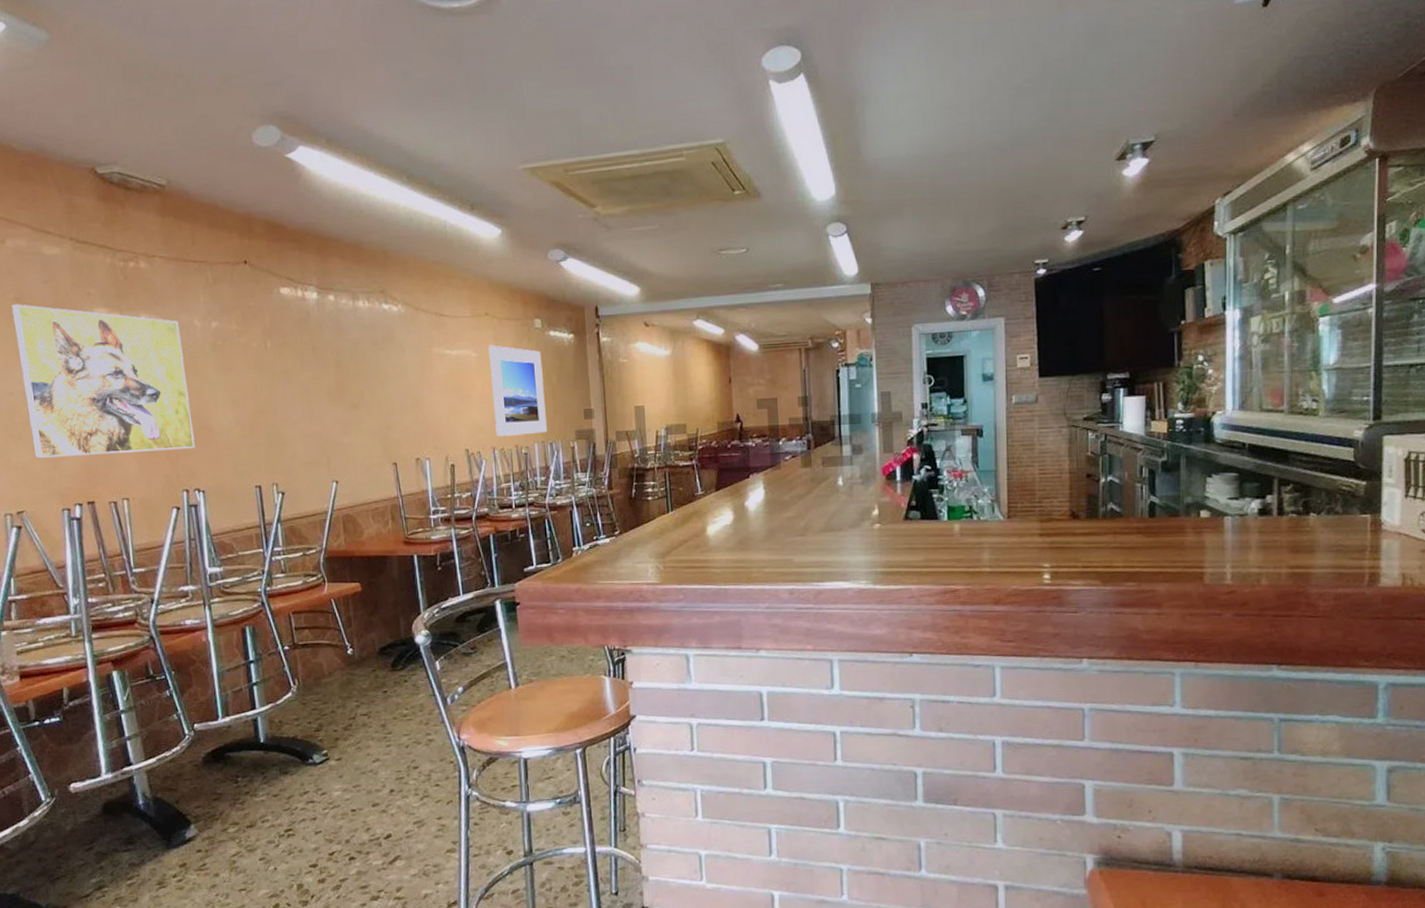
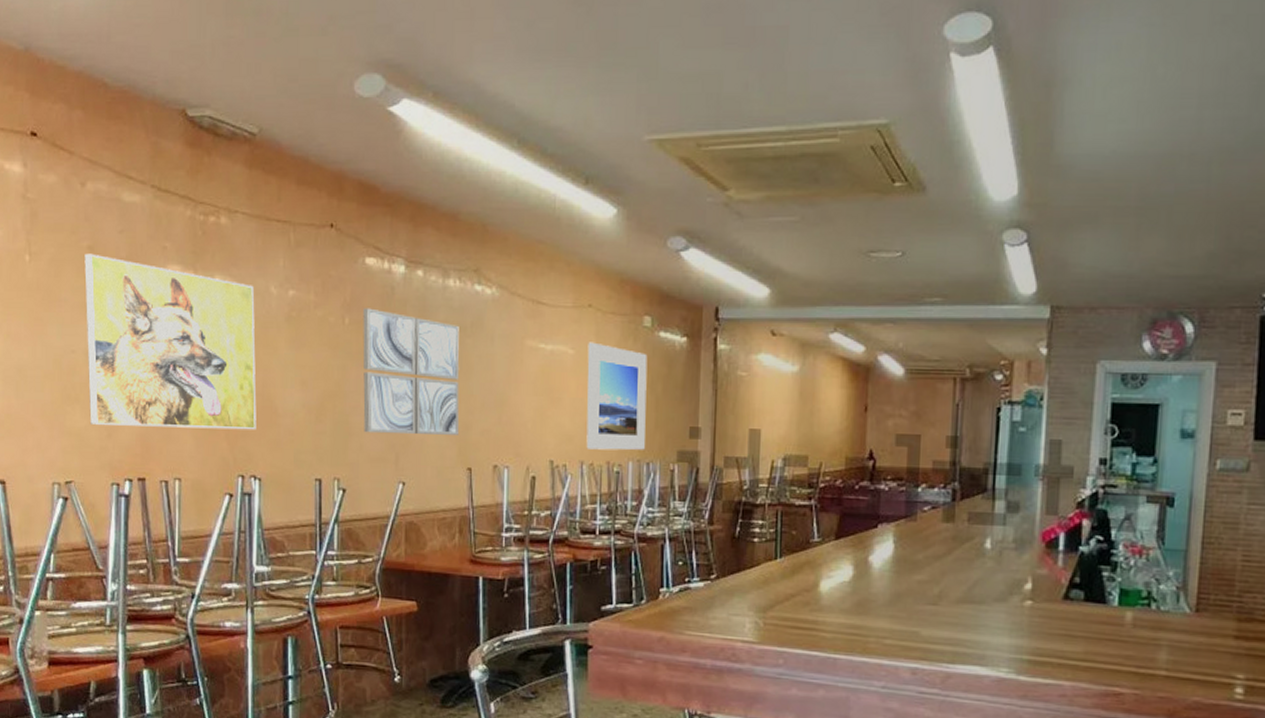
wall art: none [283,332,382,442] -> present [363,308,460,435]

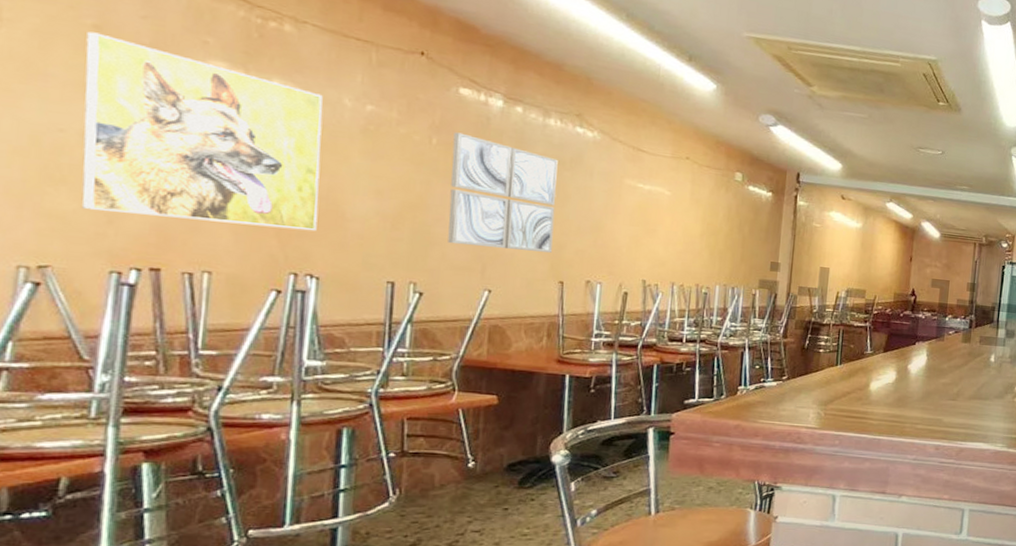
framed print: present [586,342,648,451] -> none [677,187,737,277]

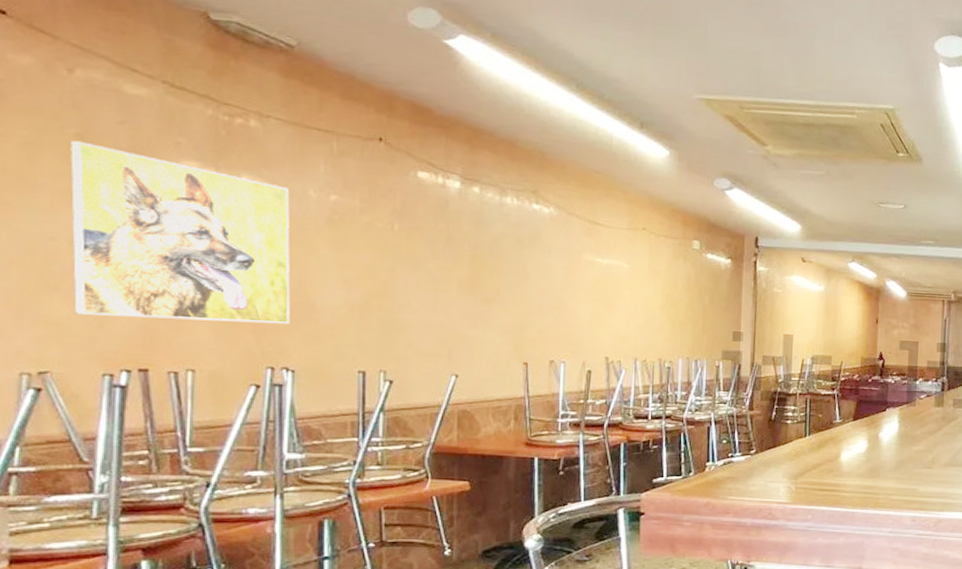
wall art: present [448,132,558,253] -> none [413,217,517,334]

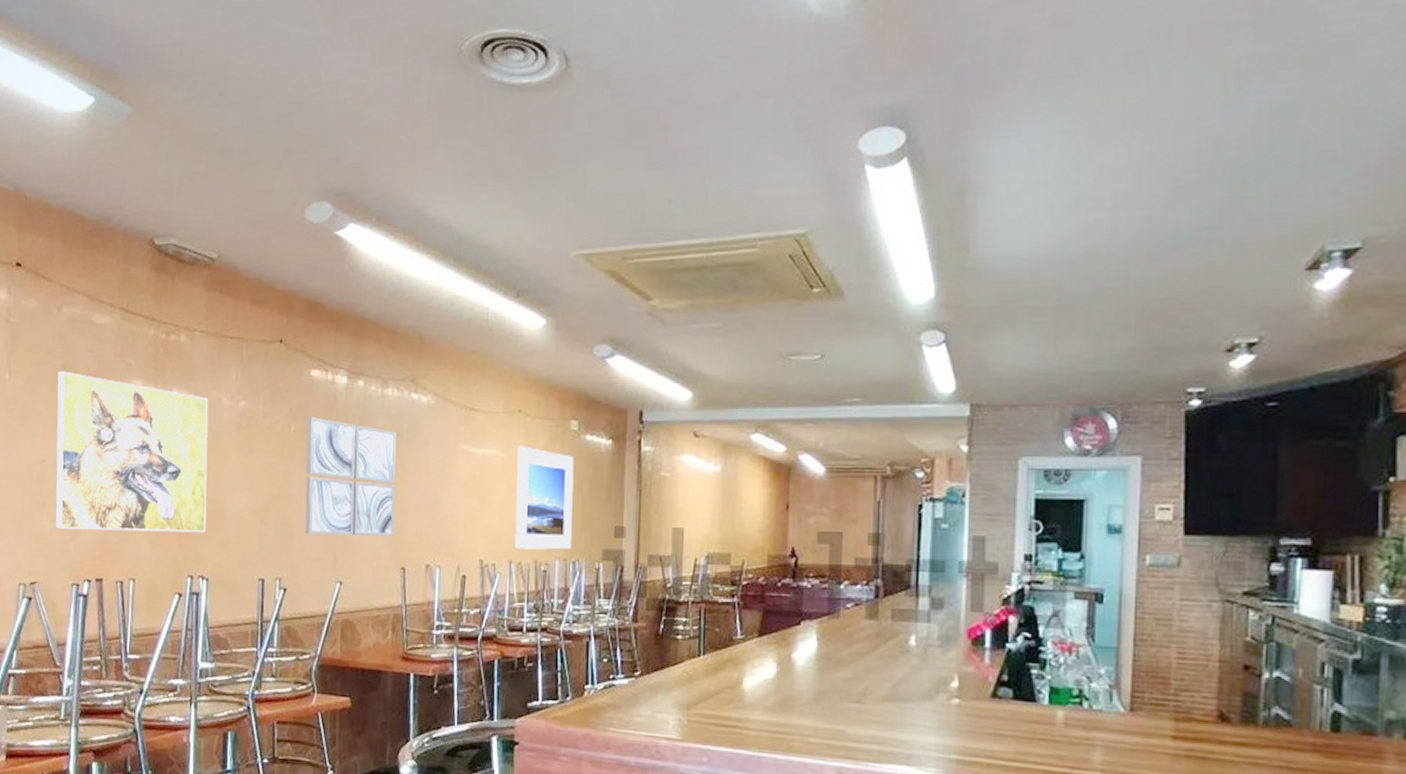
wall art: none [413,217,517,334] -> present [305,417,396,536]
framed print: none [640,259,696,350] -> present [515,446,574,550]

